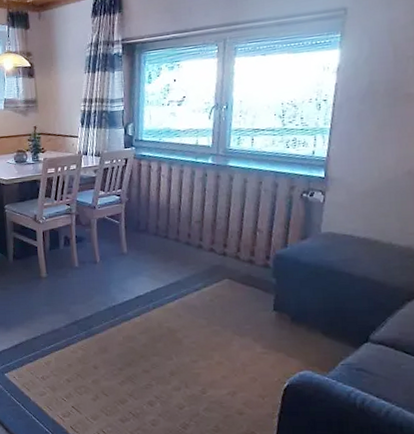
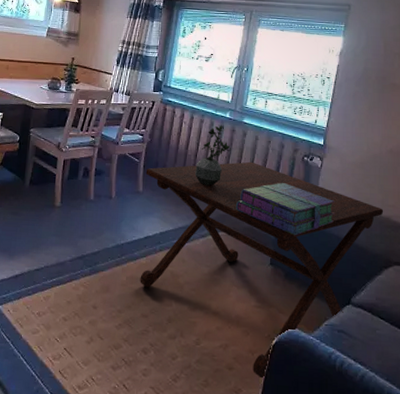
side table: none [128,207,404,421] -> present [140,161,384,379]
potted plant: none [180,172,218,238] -> present [195,124,231,186]
stack of books: none [229,224,344,278] -> present [235,183,335,236]

